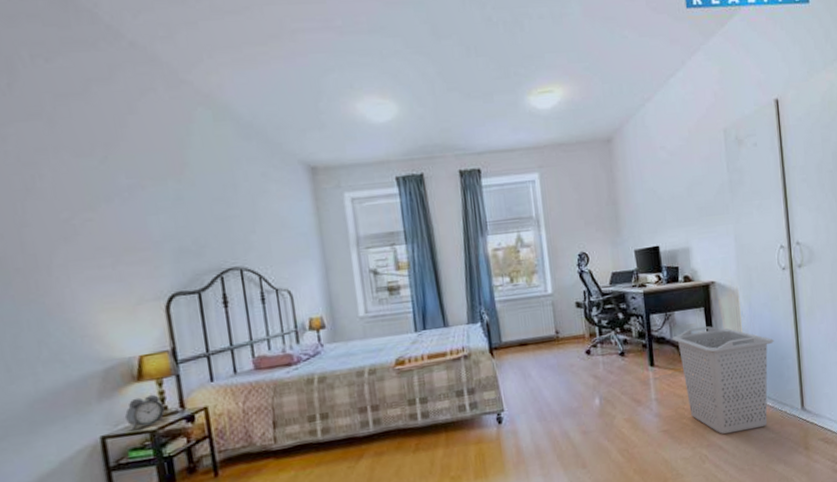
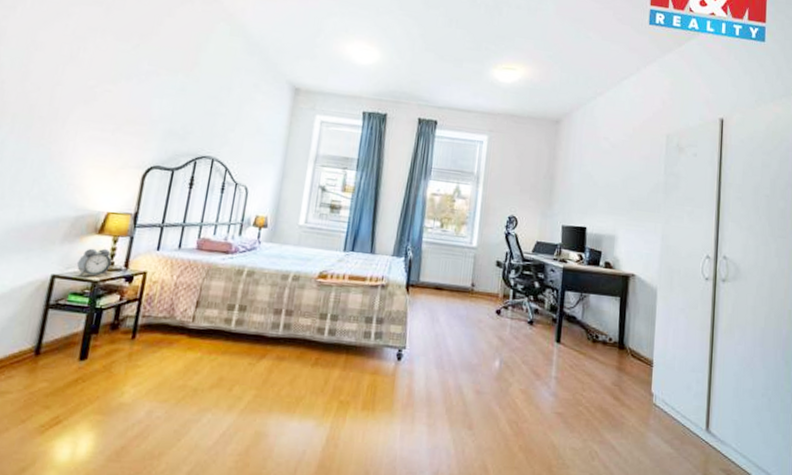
laundry basket: present [672,326,775,435] -> none [582,315,687,439]

